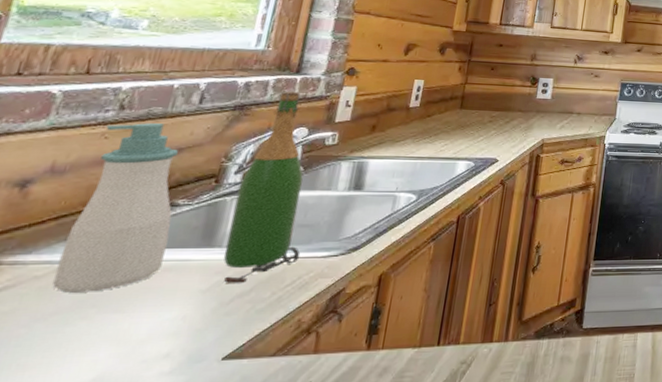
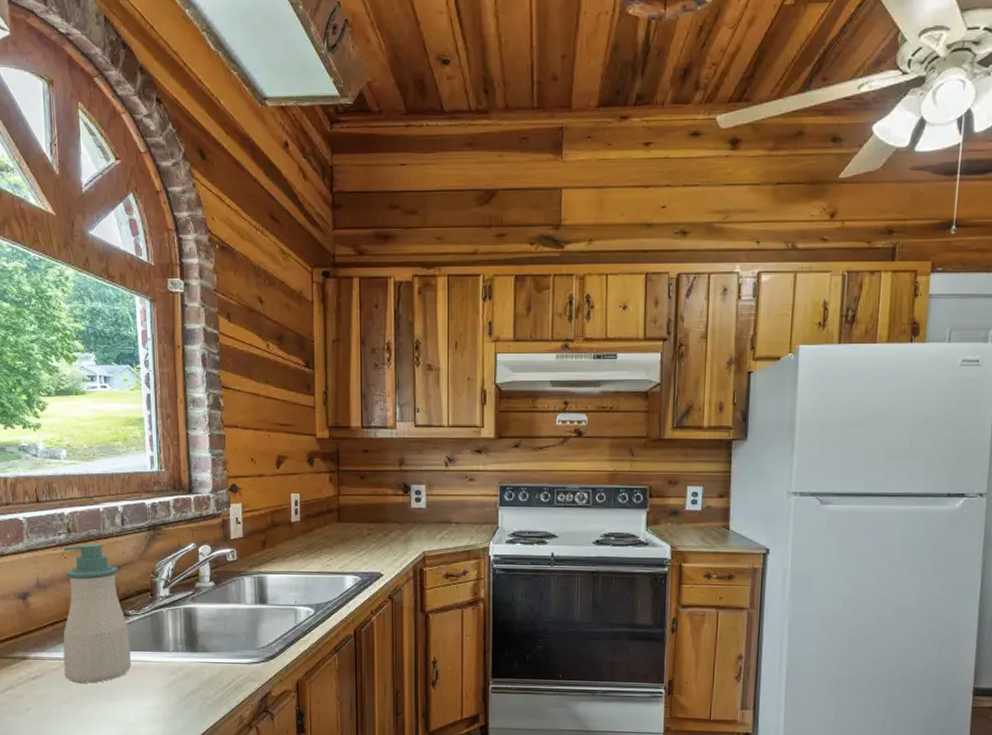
wine bottle: present [223,91,304,284] -> none [169,510,229,683]

